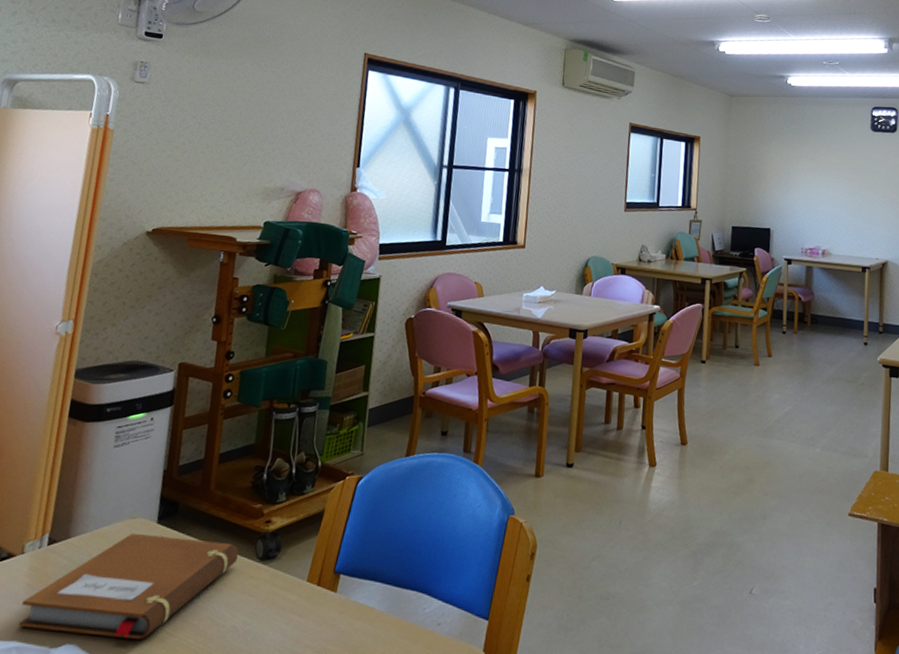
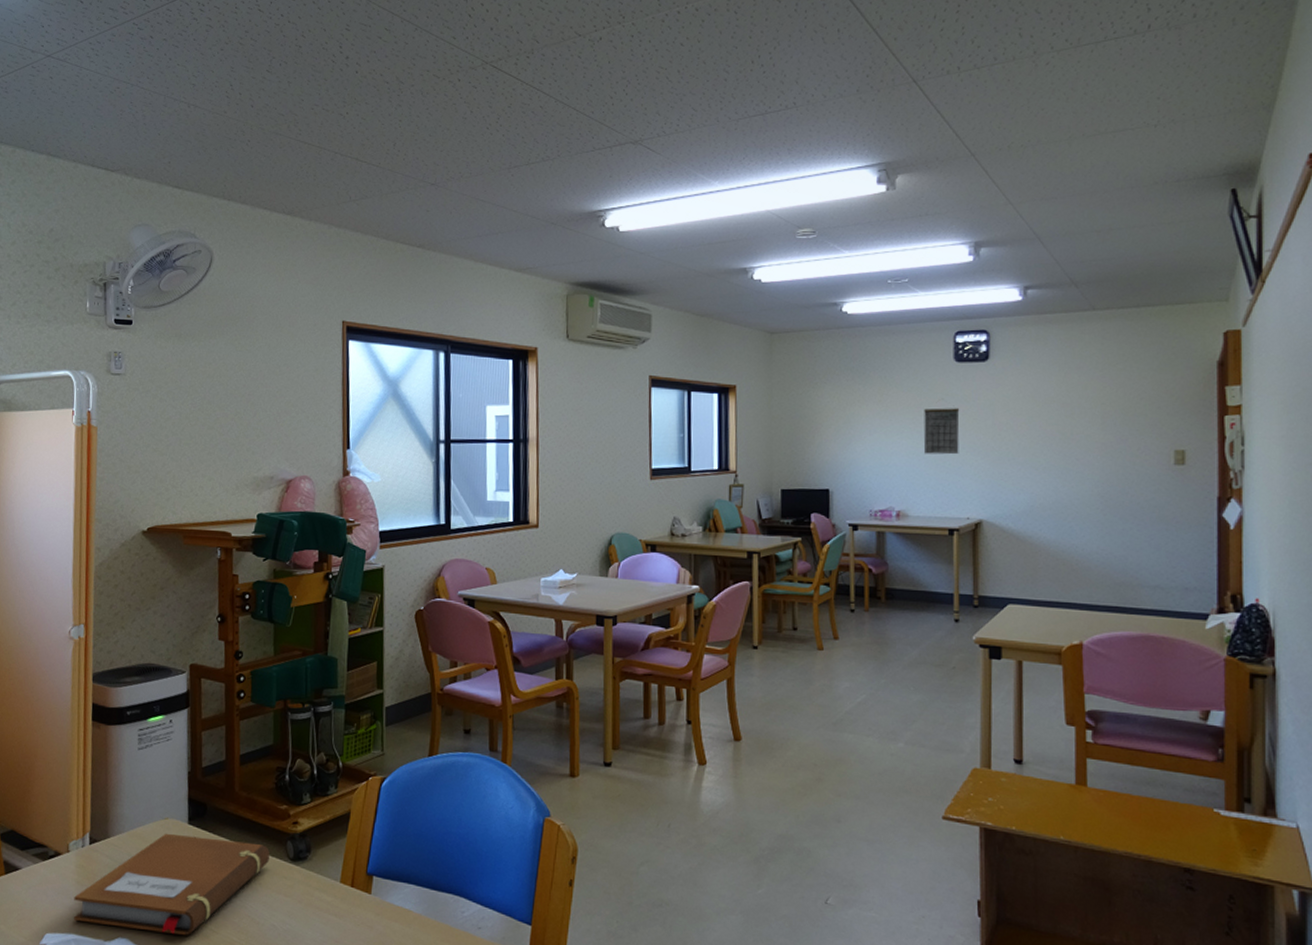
calendar: none [845,167,874,206] -> present [923,408,960,455]

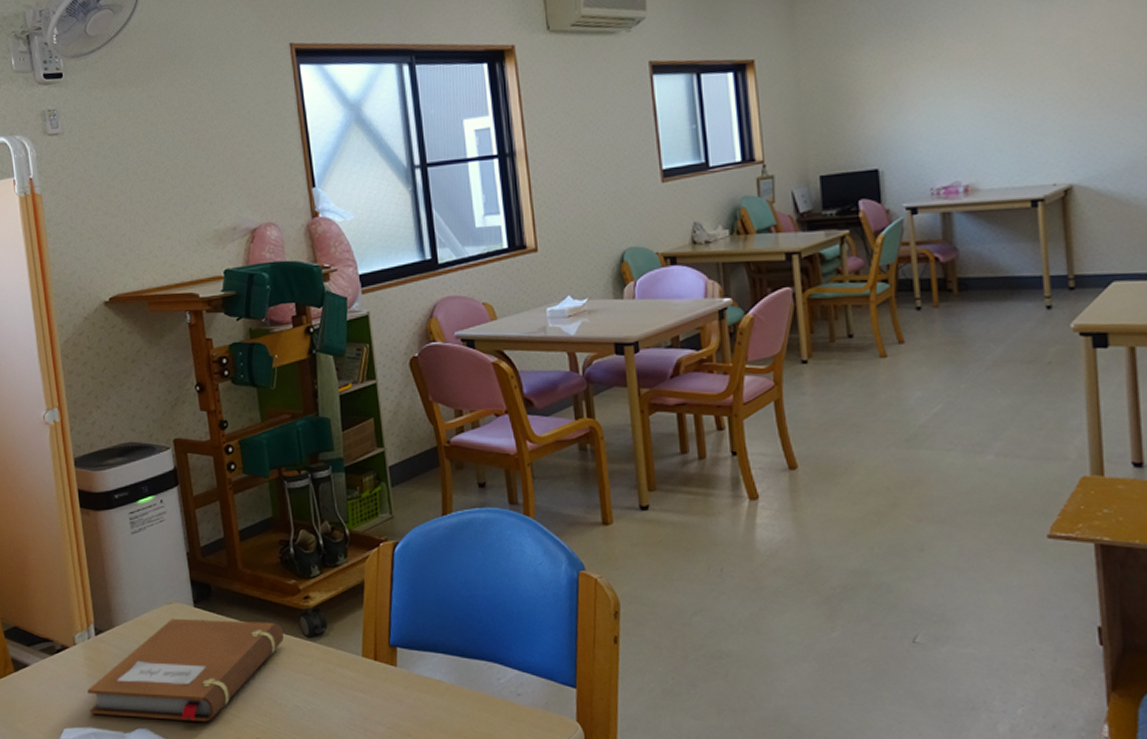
calendar: present [923,408,960,455] -> none [989,53,1038,114]

